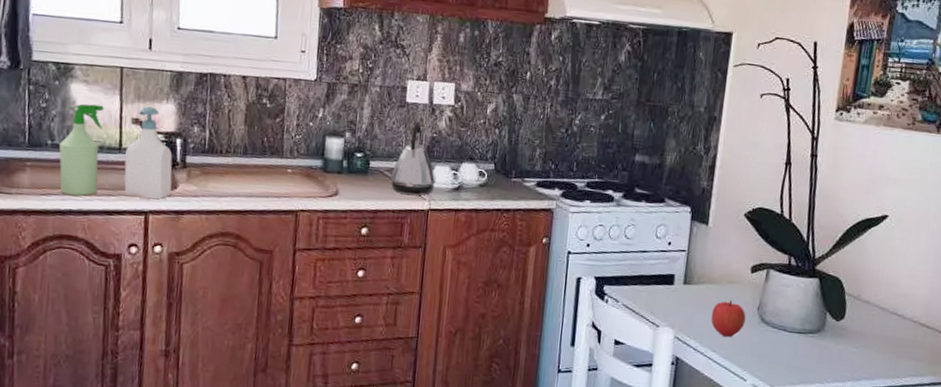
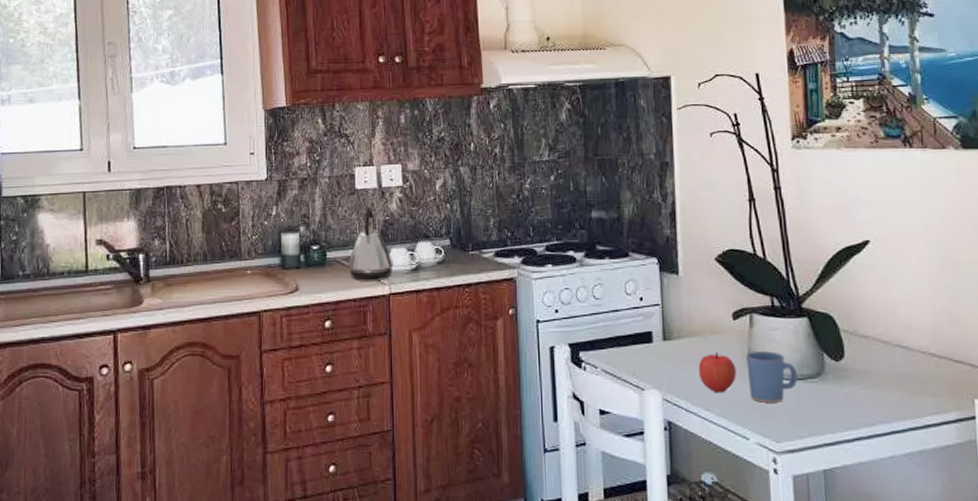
spray bottle: present [58,103,104,197] -> none [29,231,70,324]
soap bottle: present [124,106,173,200] -> none [92,226,138,318]
mug: none [754,303,801,351] -> present [746,351,798,403]

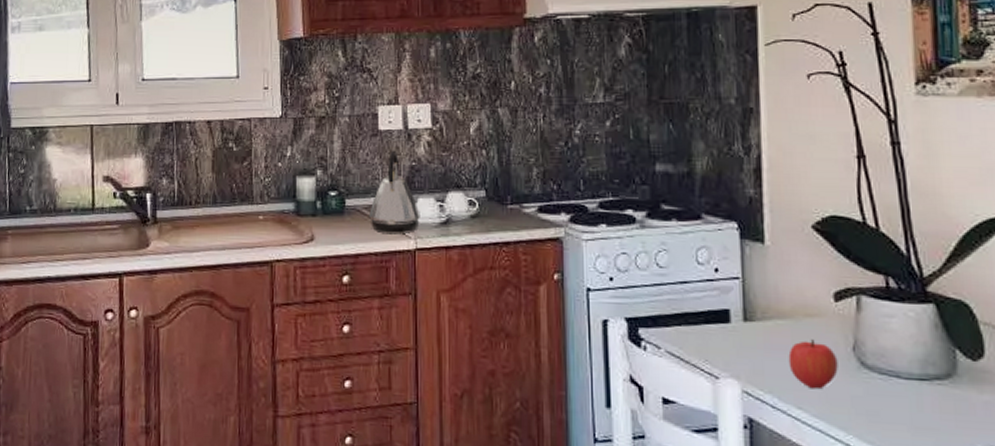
mug: present [746,351,798,403] -> none [851,342,920,406]

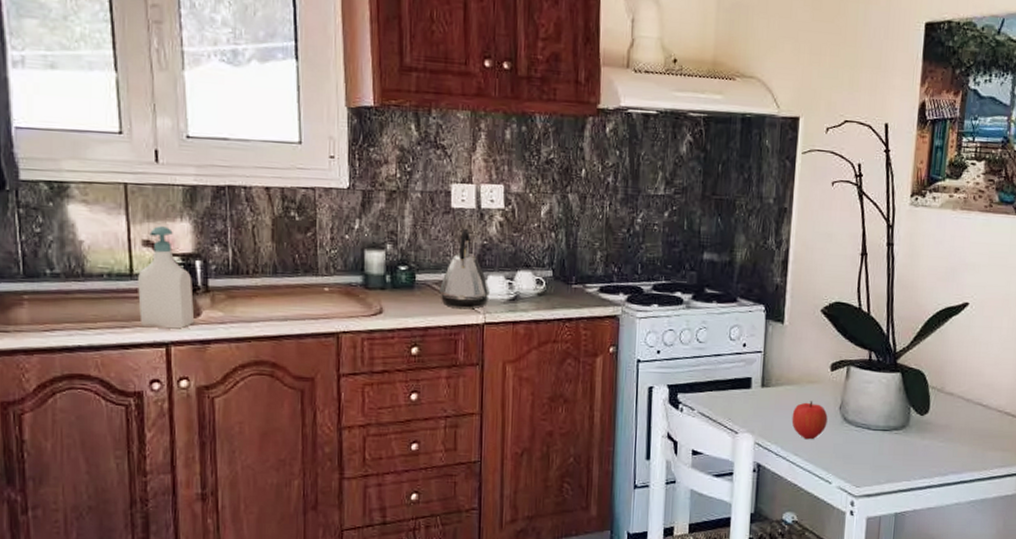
soap bottle: none [98,163,145,260] -> present [138,226,195,329]

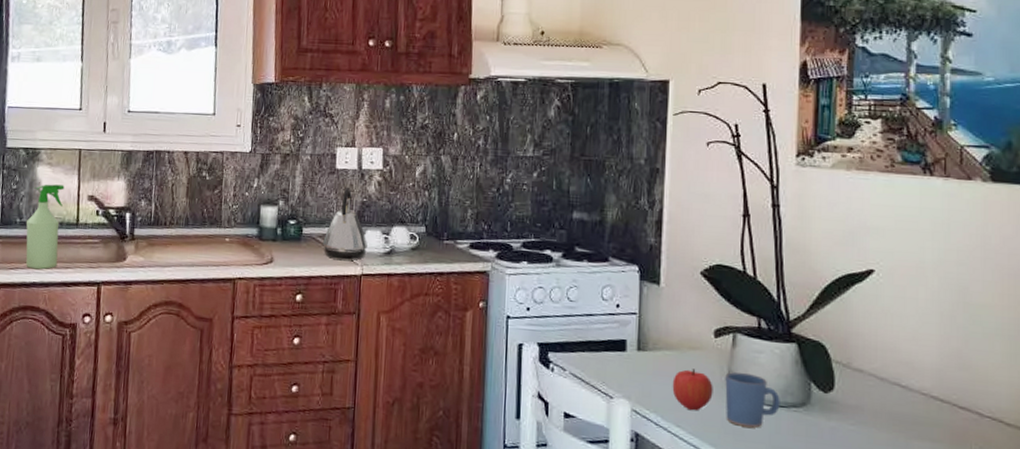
spray bottle: none [59,226,110,331] -> present [25,184,65,270]
soap bottle: present [138,226,195,329] -> none [80,184,123,271]
mug: none [837,402,884,451] -> present [725,372,780,428]

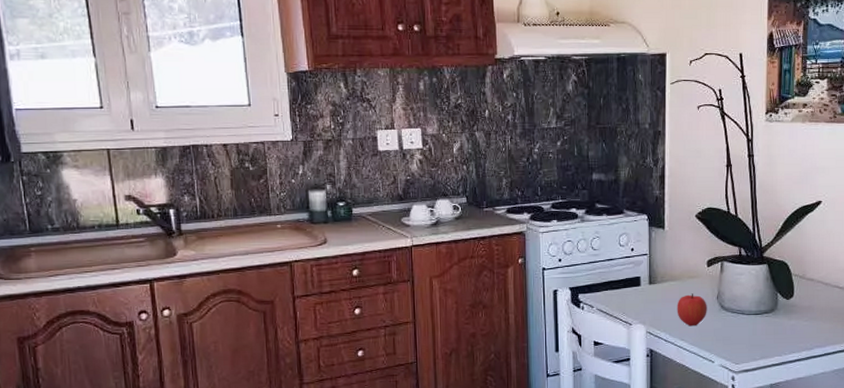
spray bottle: present [25,184,65,270] -> none [59,187,103,274]
kettle: present [323,187,368,261] -> none [373,167,415,235]
mug: present [725,372,780,428] -> none [716,292,756,333]

